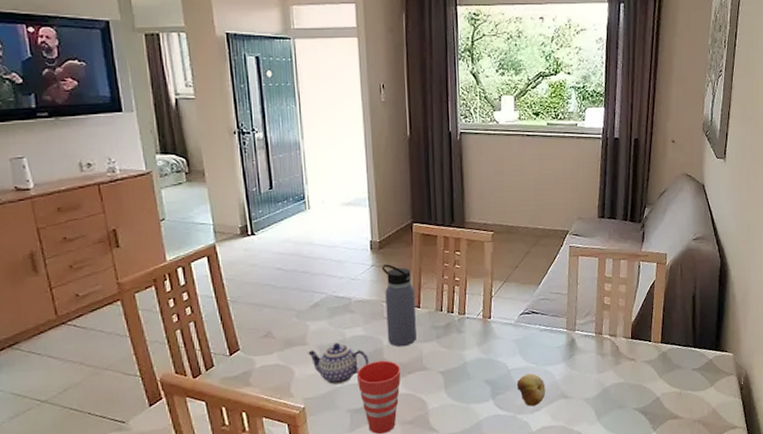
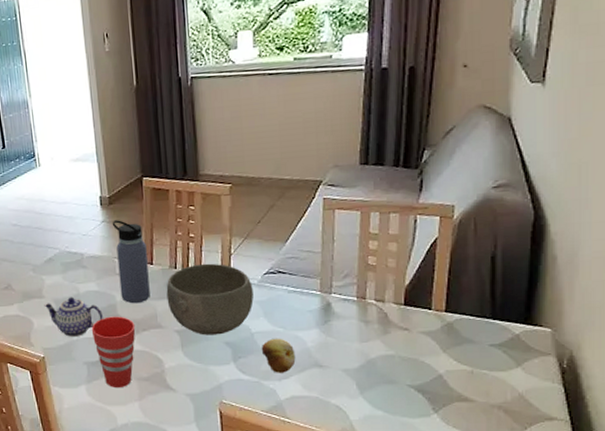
bowl: none [432,305,511,375] -> present [166,263,254,336]

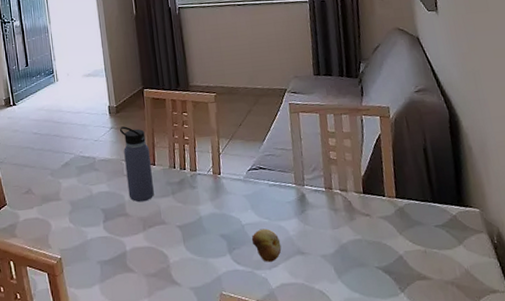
teapot: present [44,297,103,337] -> none [61,198,114,237]
cup: present [91,316,136,388] -> none [103,214,143,286]
bowl: present [166,263,254,336] -> none [167,162,242,230]

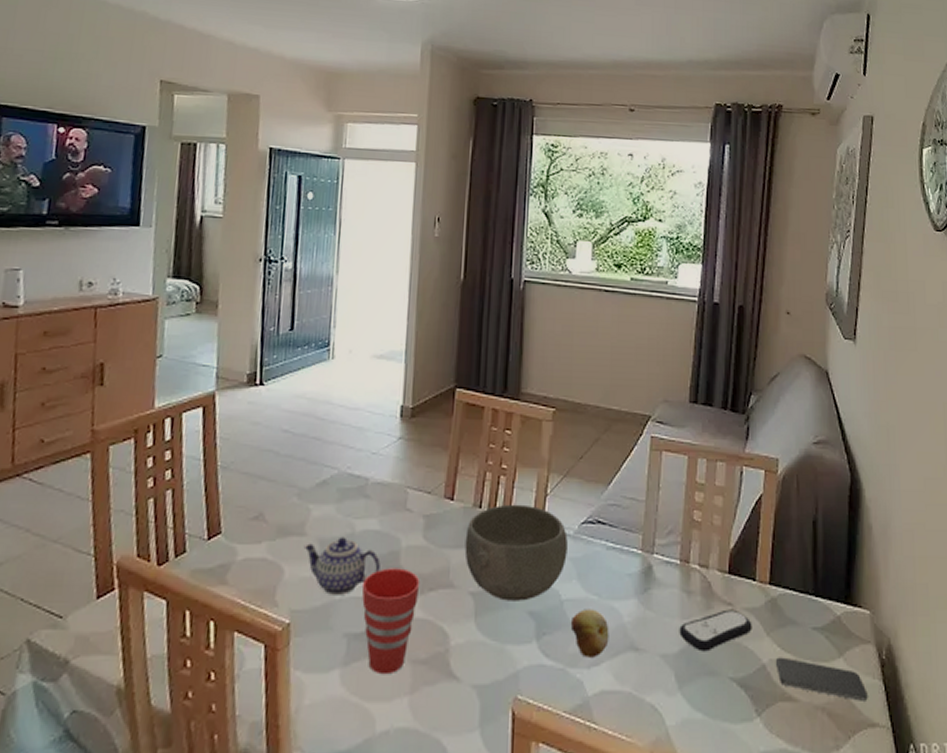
teapot: none [61,198,114,237] -> present [303,537,381,595]
cup: none [103,214,143,286] -> present [361,568,420,675]
water bottle: present [119,126,154,203] -> none [407,438,449,552]
bowl: none [167,162,242,230] -> present [464,504,568,601]
remote control: none [332,218,388,251] -> present [679,609,752,652]
smartphone: none [409,248,487,275] -> present [775,657,868,701]

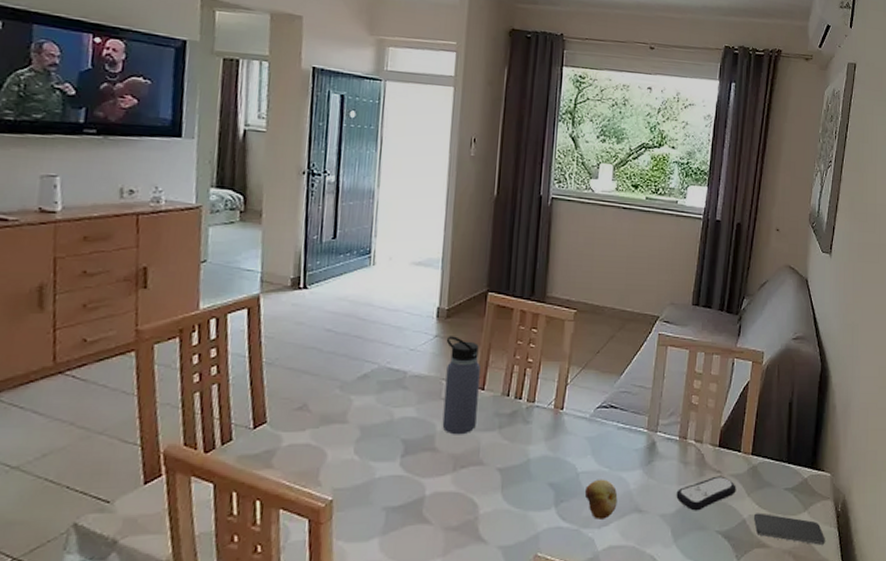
teapot: present [303,537,381,595] -> none [345,423,417,474]
cup: present [361,568,420,675] -> none [399,449,453,541]
water bottle: none [407,438,449,552] -> present [442,336,480,435]
bowl: present [464,504,568,601] -> none [493,392,584,475]

